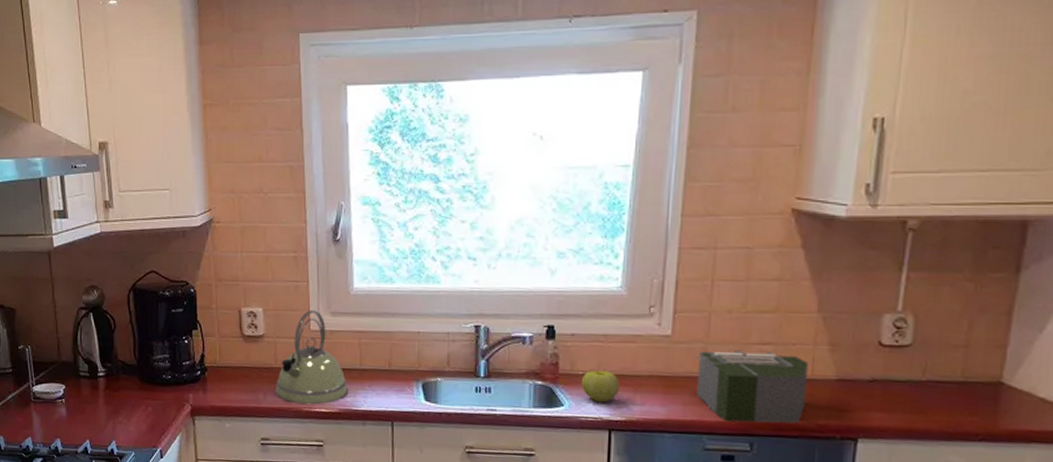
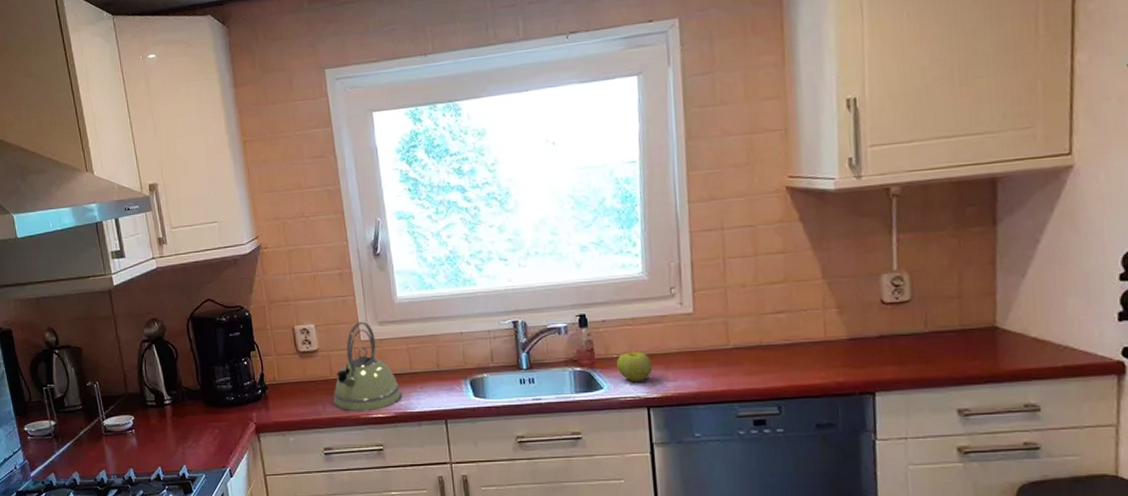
toaster: present [692,350,809,424] -> none [715,319,824,389]

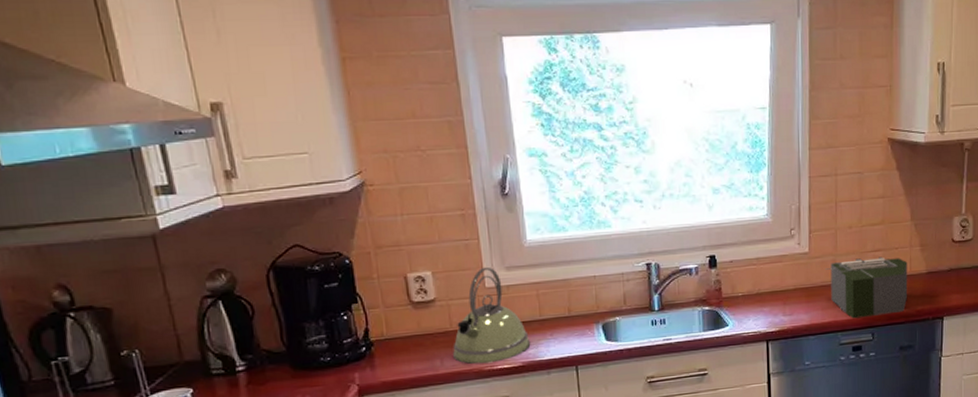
apple: present [617,351,652,383] -> none [742,289,772,319]
toaster: none [715,319,824,389] -> present [825,257,908,319]

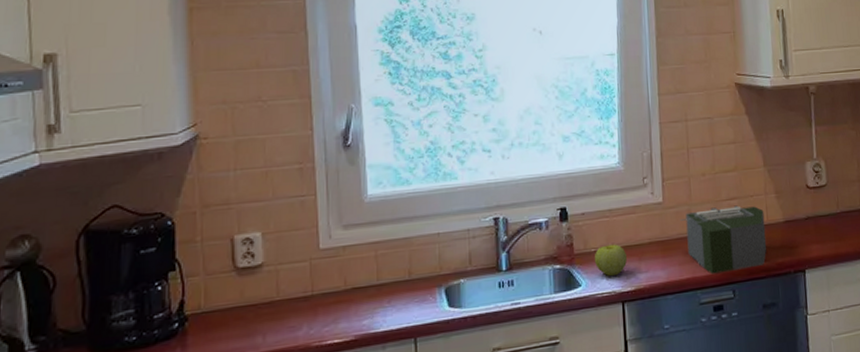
kettle: present [453,266,531,365] -> none [278,225,366,340]
apple: none [742,289,772,319] -> present [595,244,627,277]

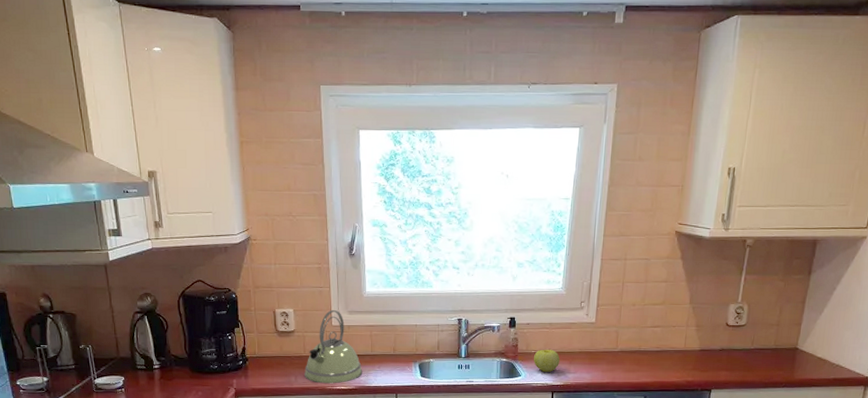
kettle: none [278,225,366,340] -> present [305,309,363,384]
toaster: present [681,205,767,275] -> none [608,332,683,383]

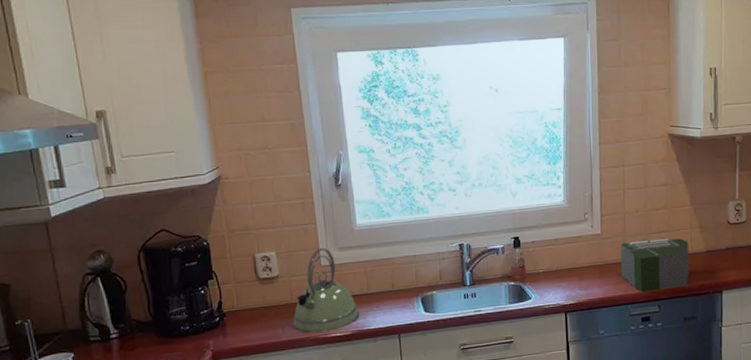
apple: present [534,349,560,373] -> none [543,266,569,293]
toaster: none [608,332,683,383] -> present [616,237,690,293]

